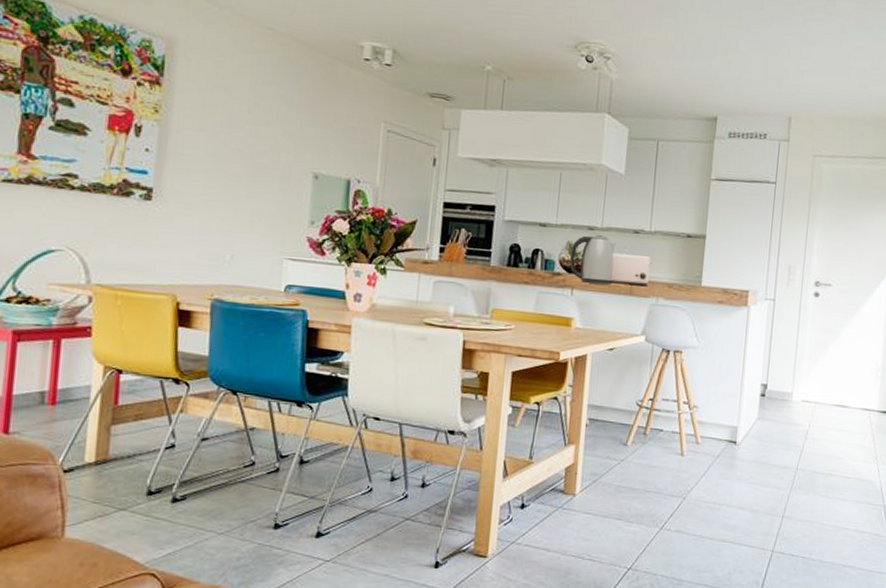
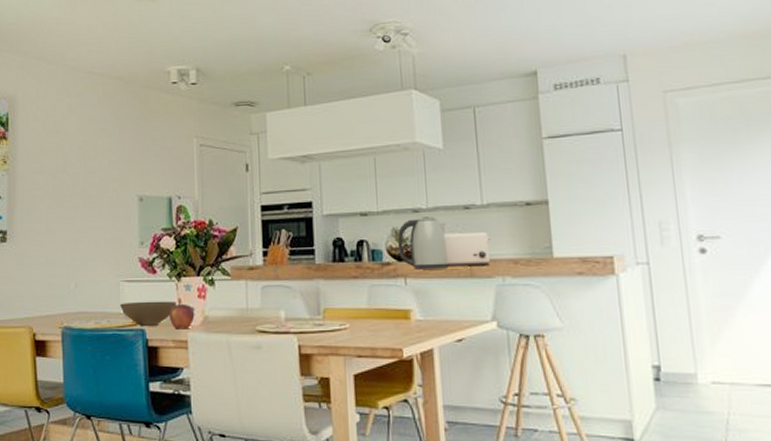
bowl: none [281,281,344,309] -> present [120,301,177,327]
fruit: none [334,288,362,315] -> present [169,303,195,330]

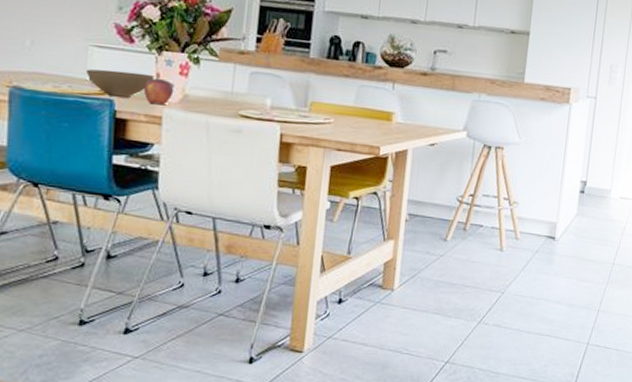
kettle: present [397,216,449,270] -> none [391,28,440,80]
toaster: present [444,231,491,267] -> none [434,48,476,82]

